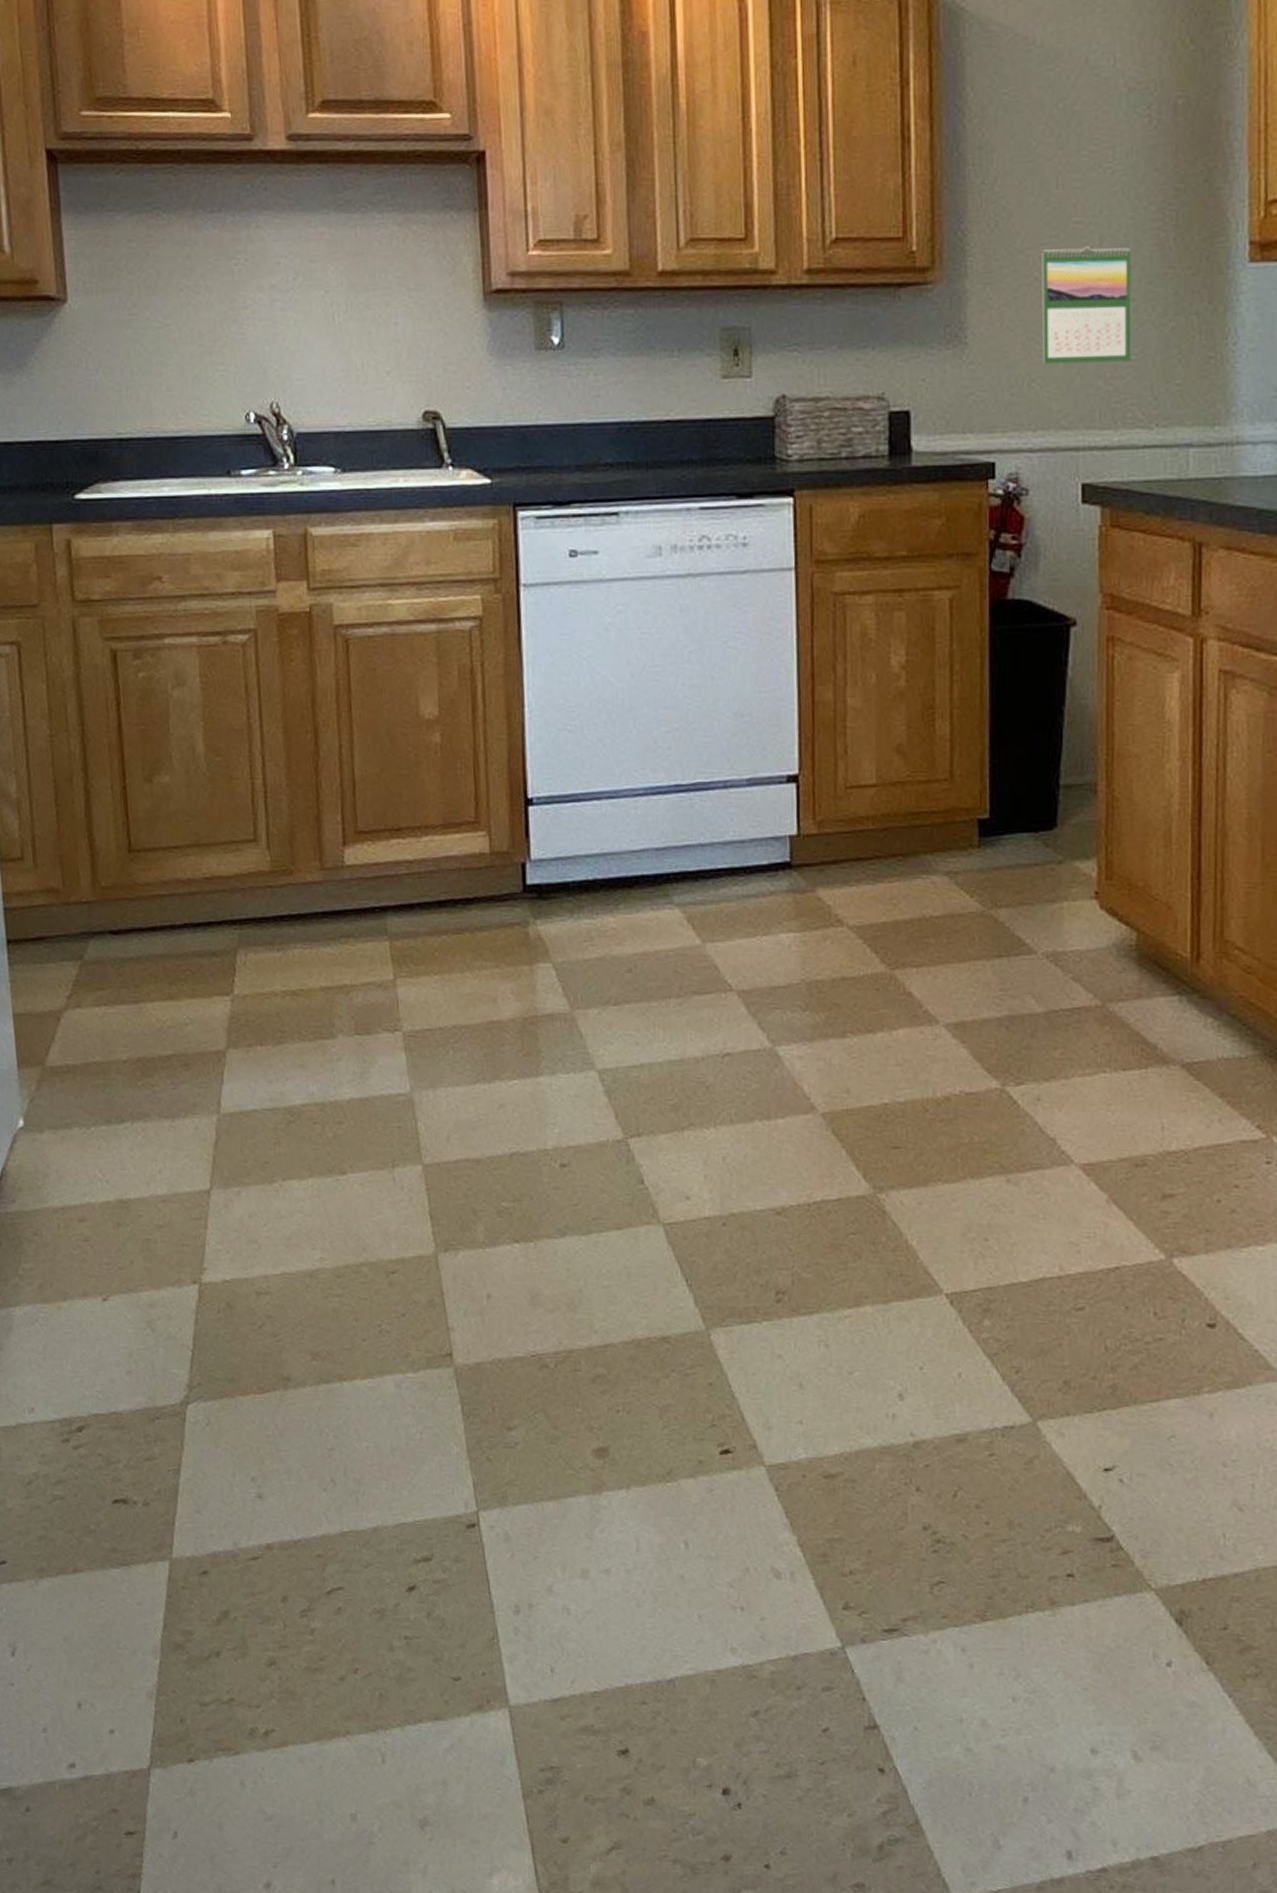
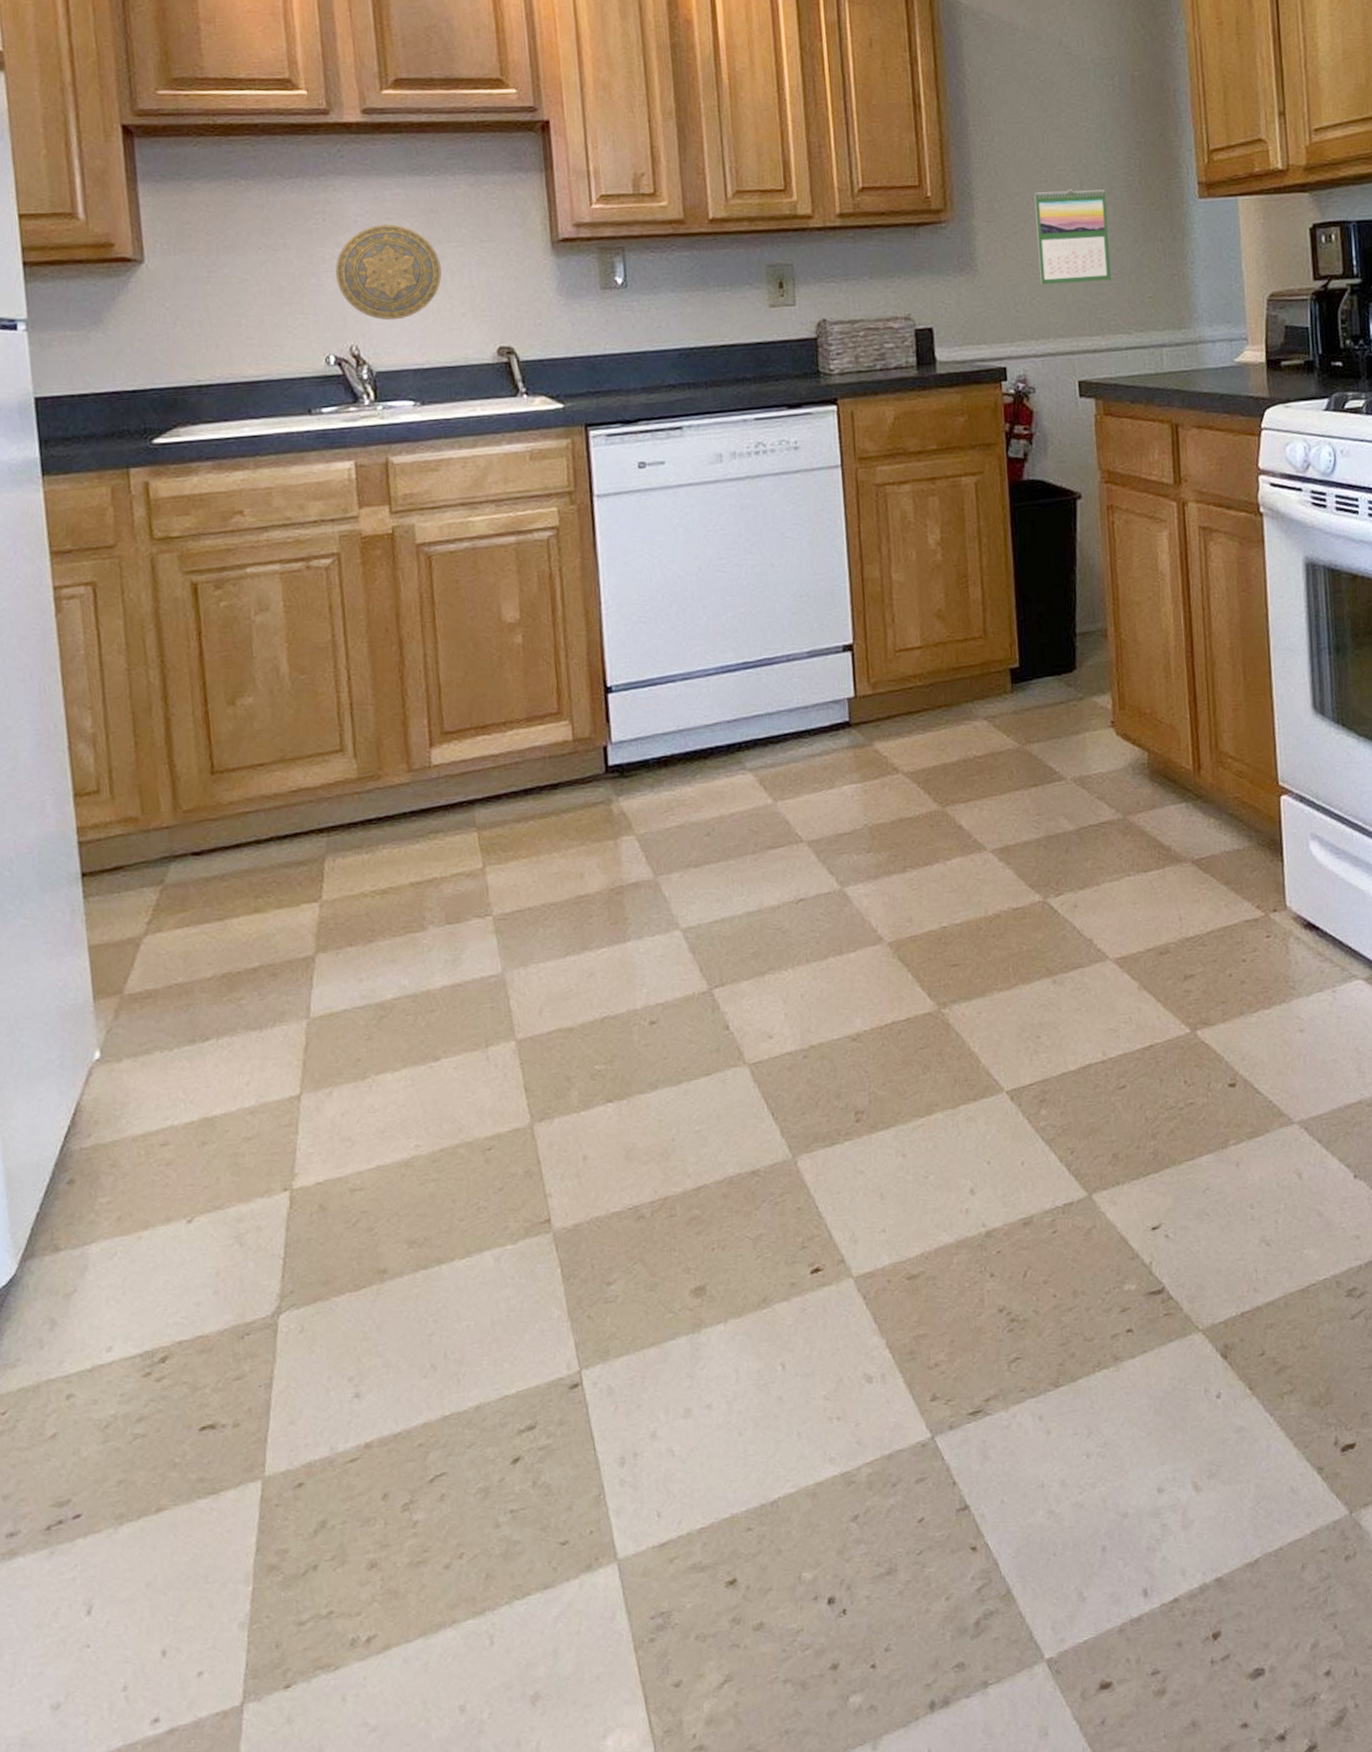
decorative plate: none [256,267,366,376] -> present [335,224,442,321]

